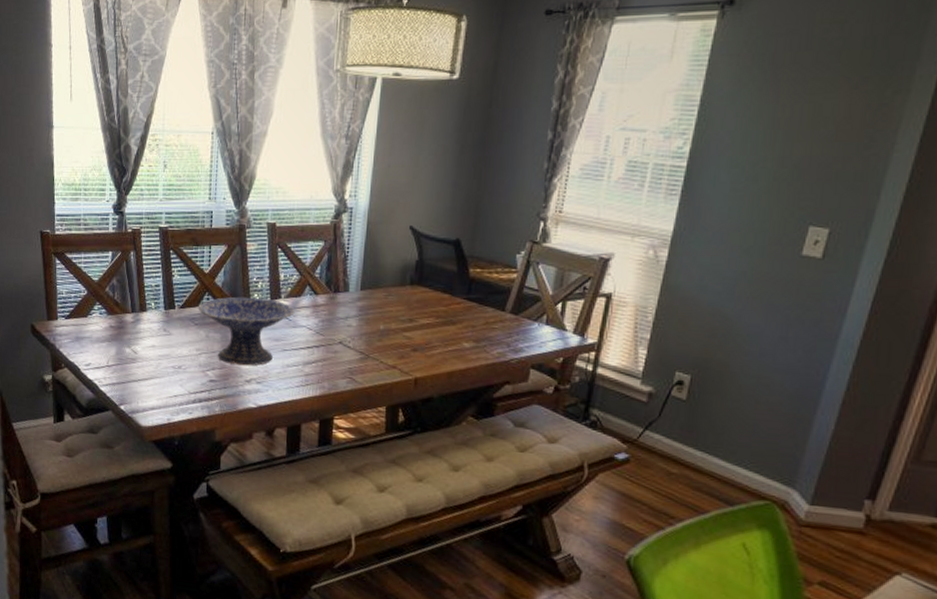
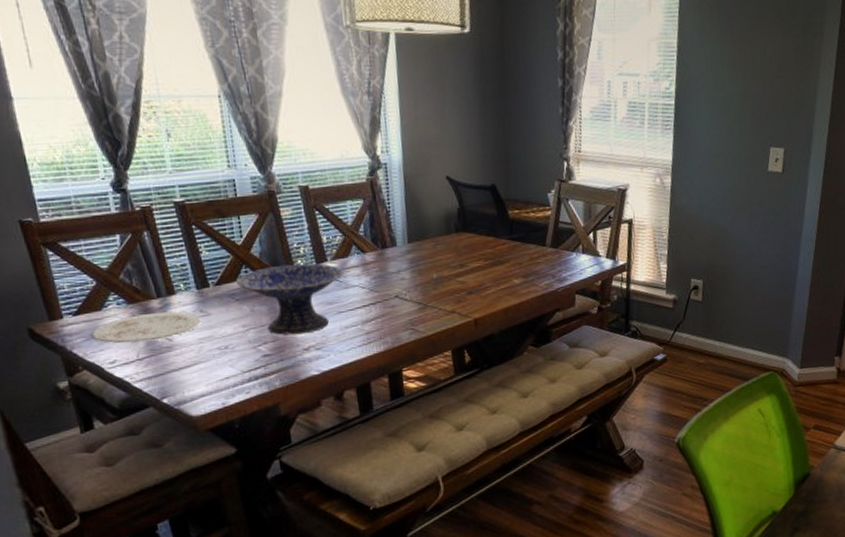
plate: none [76,325,163,351] -> present [92,312,201,344]

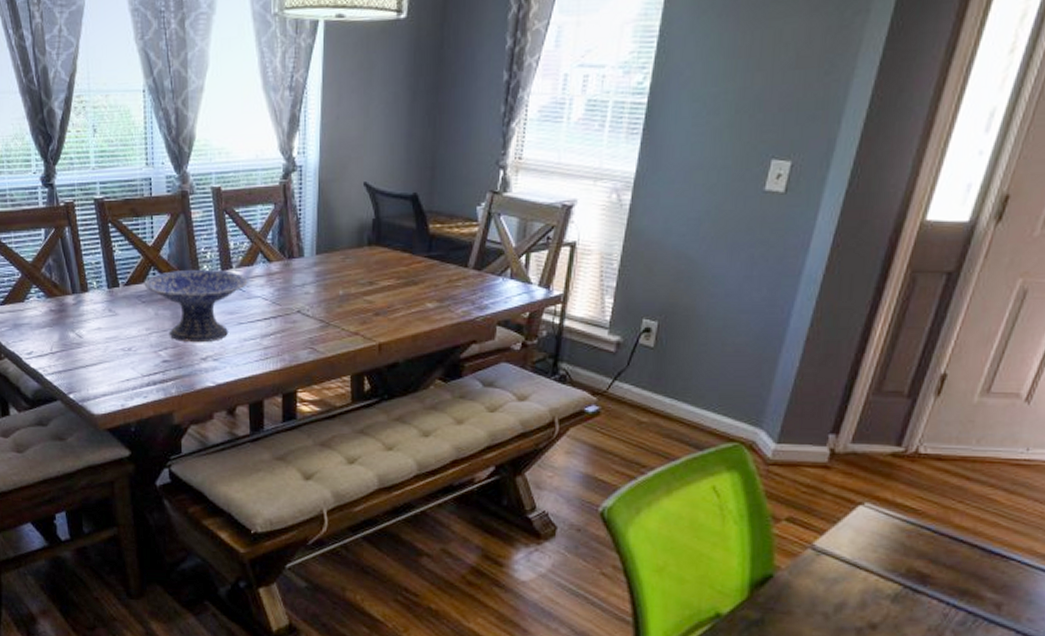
plate: present [92,312,201,344] -> none [14,309,109,336]

